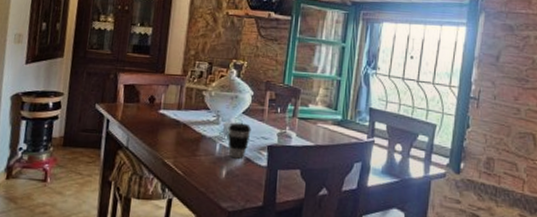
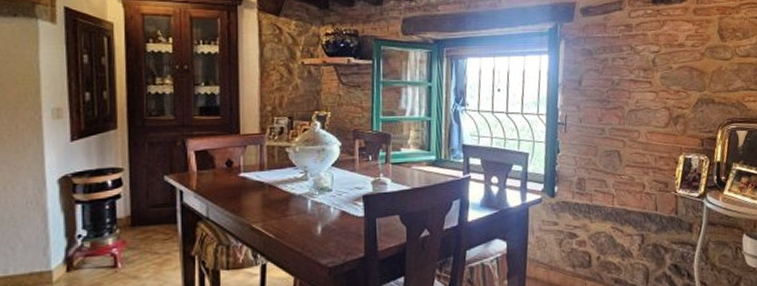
coffee cup: present [227,122,252,159] -> none [318,176,344,213]

